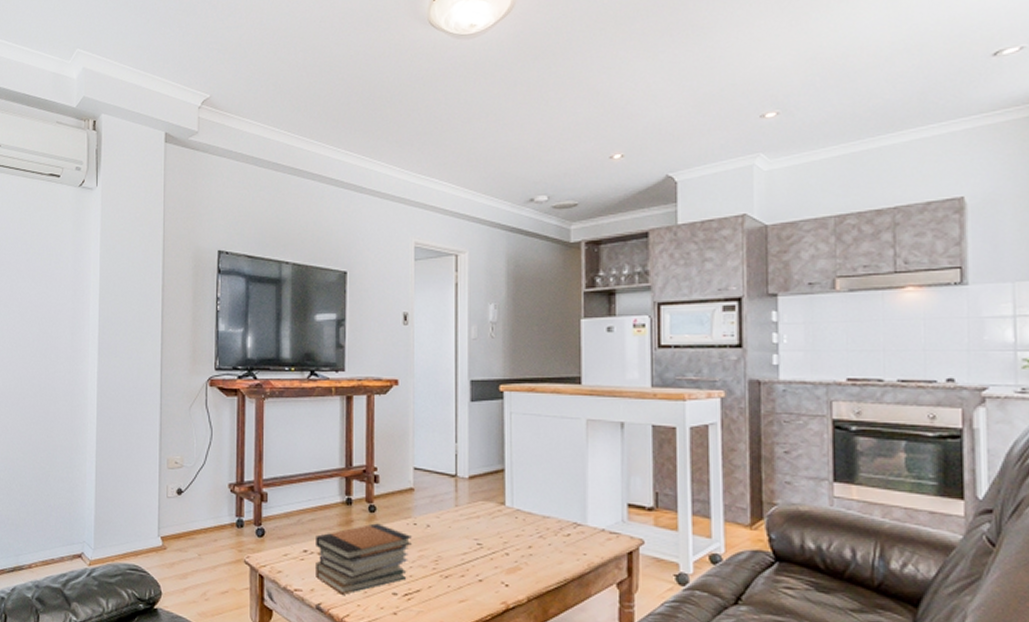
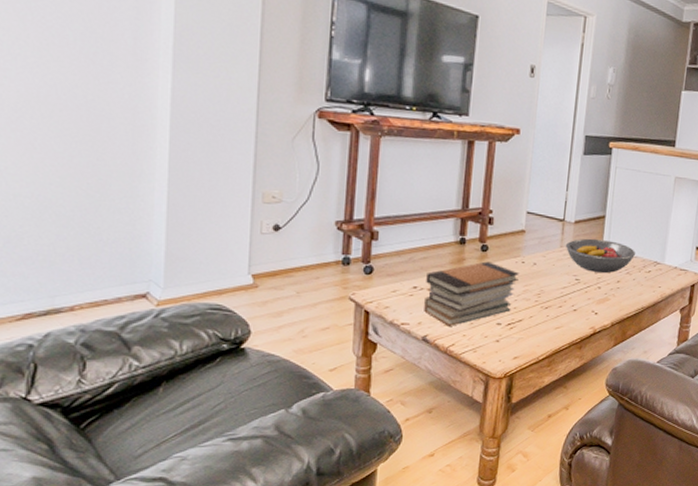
fruit bowl: none [460,495,549,537] -> present [565,238,636,274]

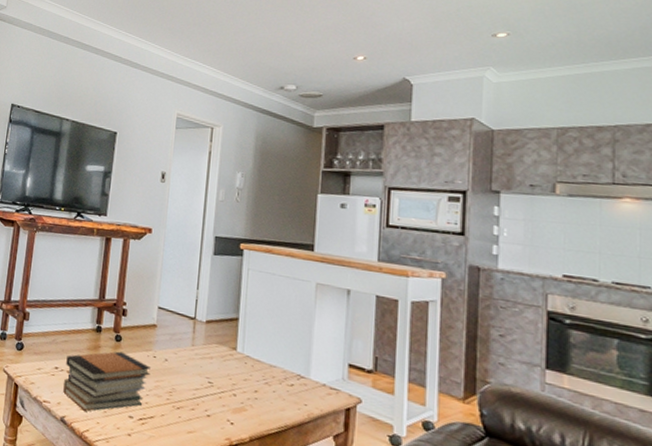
fruit bowl: present [565,238,636,274] -> none [196,339,275,381]

